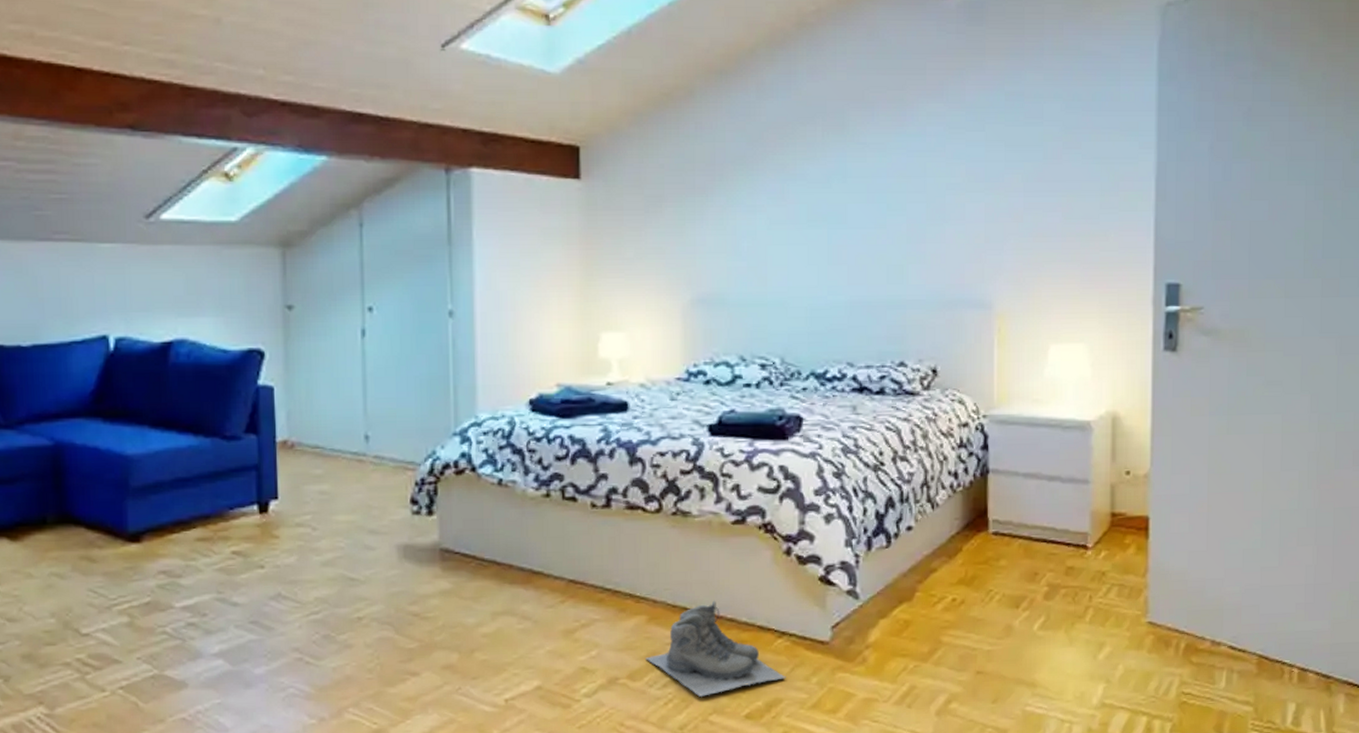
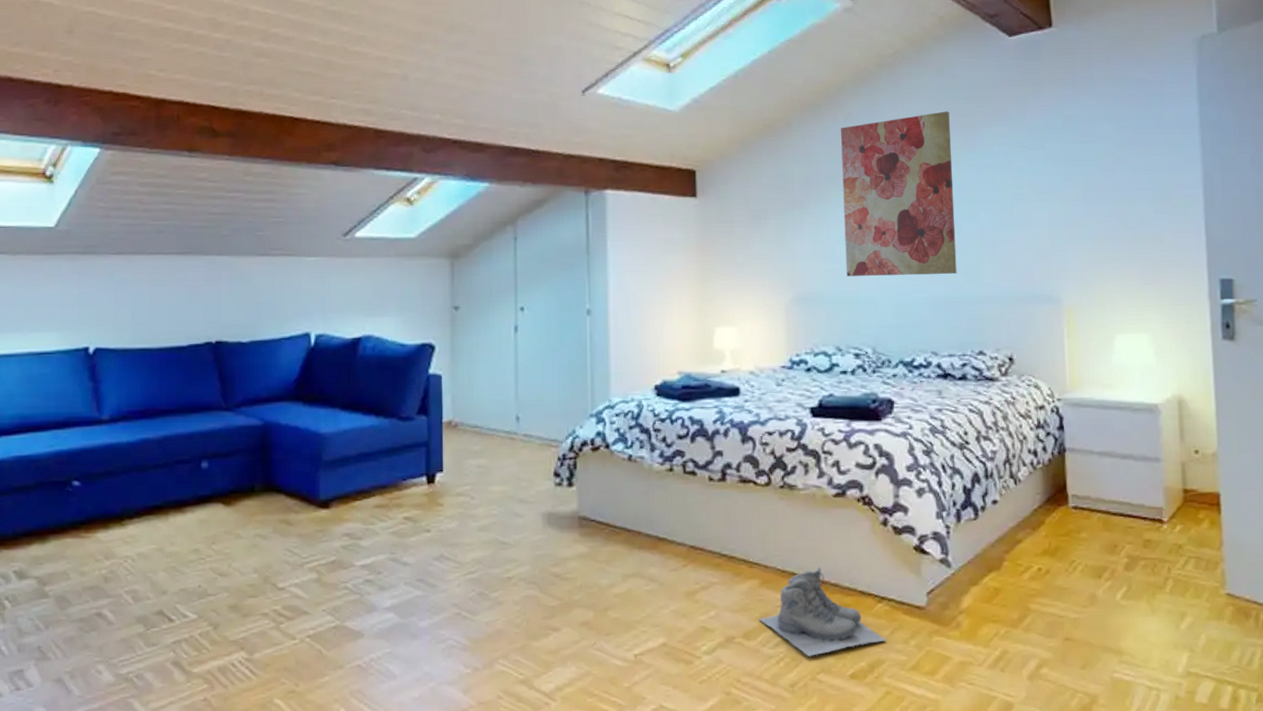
wall art: none [752,83,879,275] -> present [841,111,957,276]

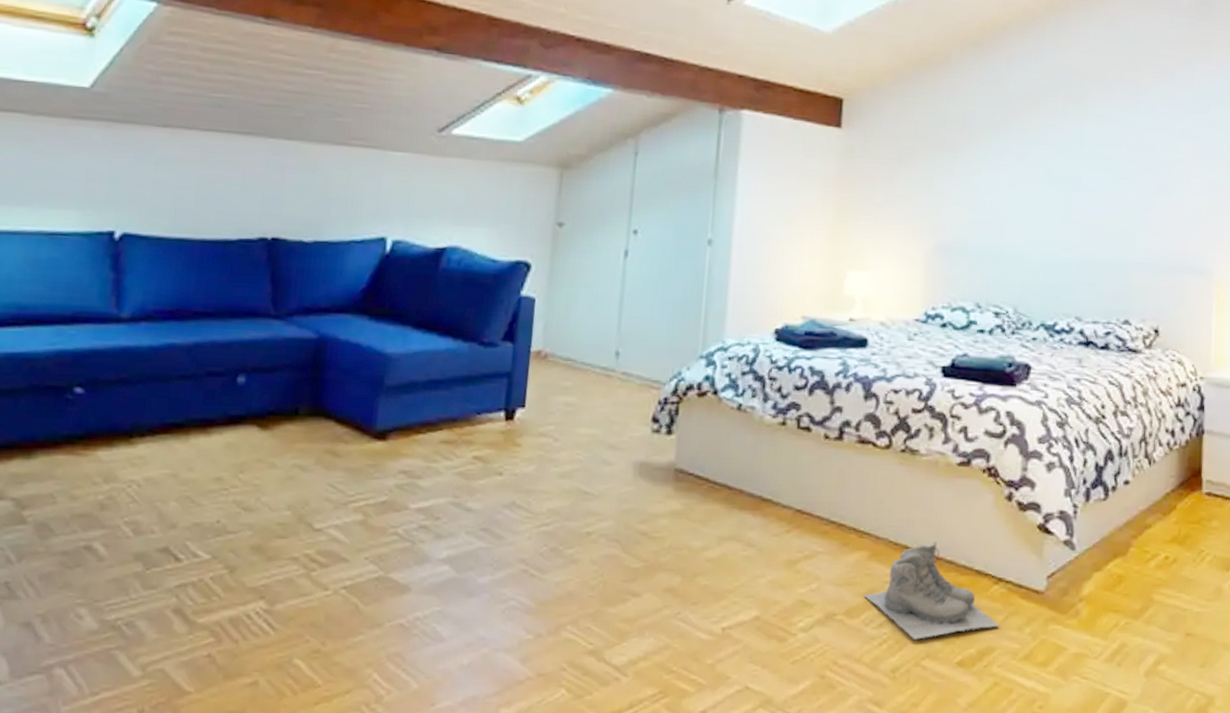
wall art: present [841,111,957,276] -> none [993,63,1116,236]

